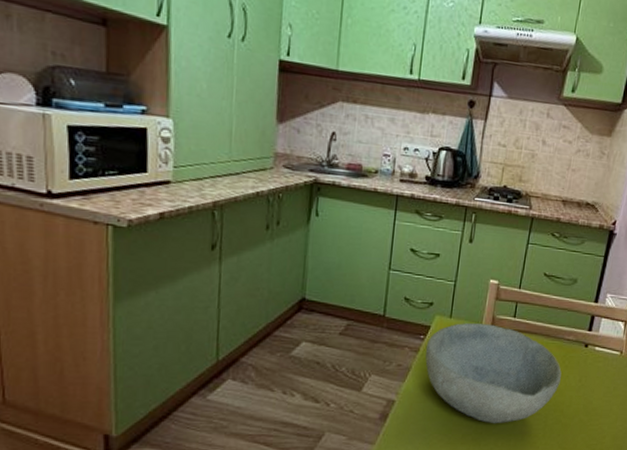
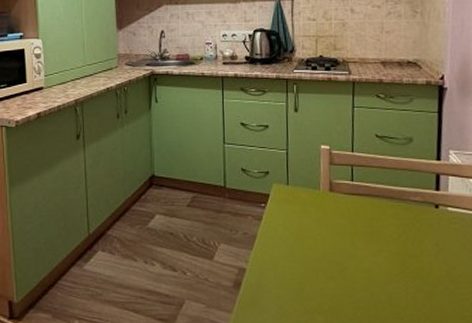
bowl: present [425,323,562,423] -> none [267,189,415,291]

